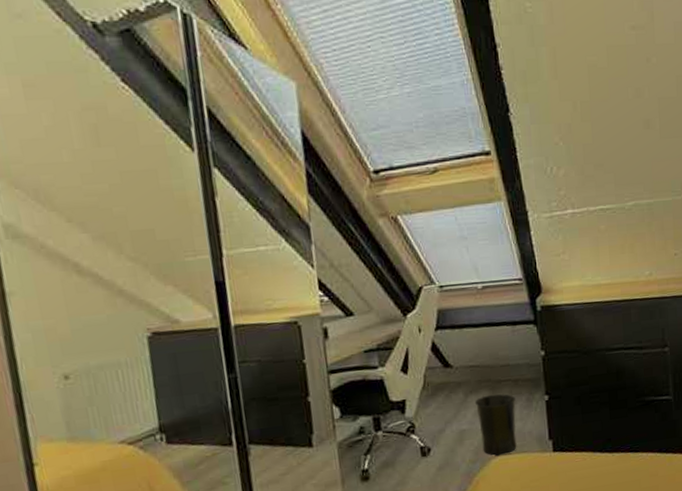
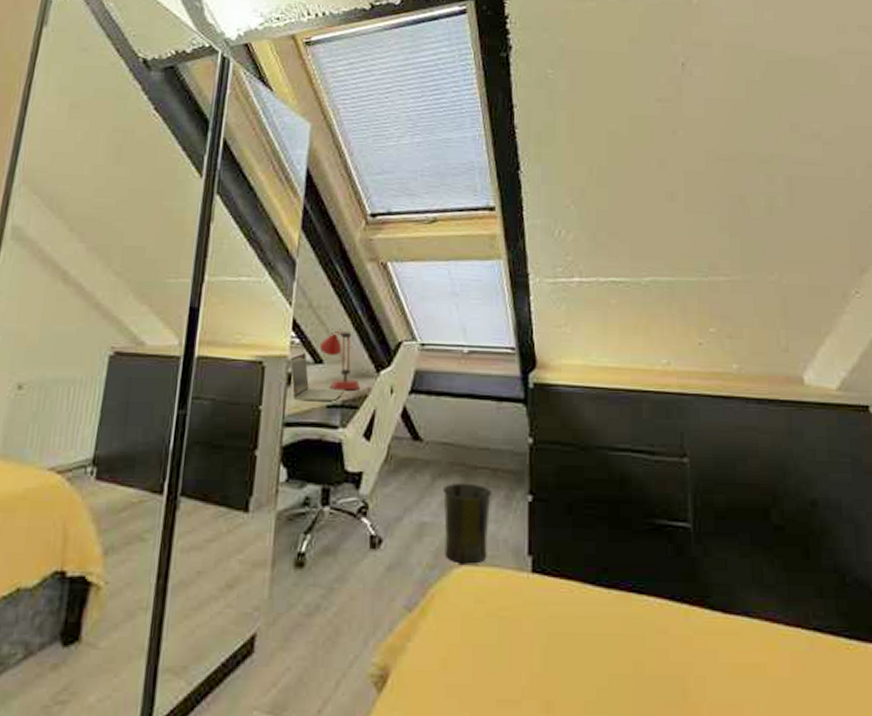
laptop: none [322,308,378,351] -> present [289,353,345,402]
desk lamp: none [347,283,391,337] -> present [319,328,360,392]

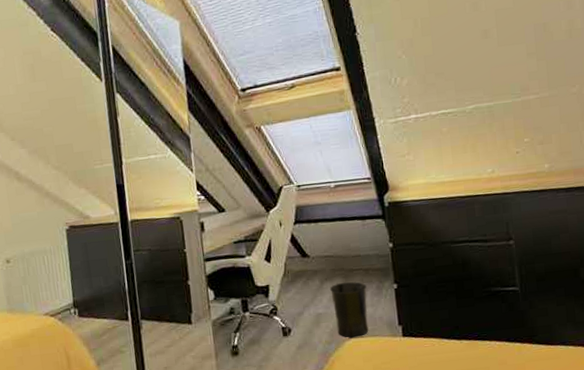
laptop: present [289,353,345,402] -> none [200,205,245,242]
desk lamp: present [319,328,360,392] -> none [219,183,256,230]

